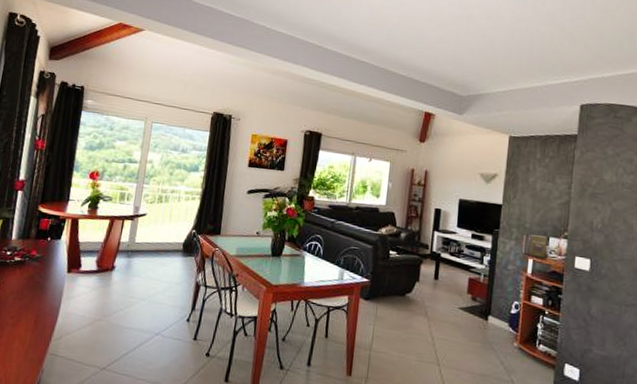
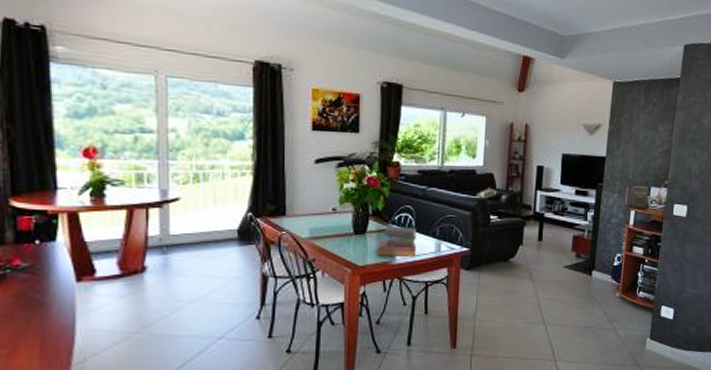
books: none [290,251,324,282] -> present [378,225,417,256]

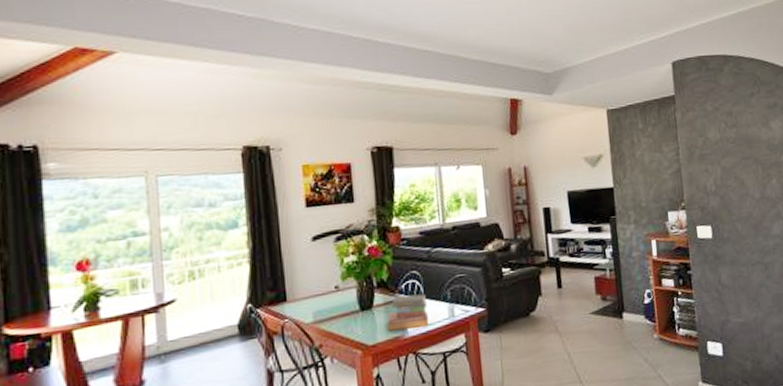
books: present [624,185,649,209] -> none [641,211,668,238]

